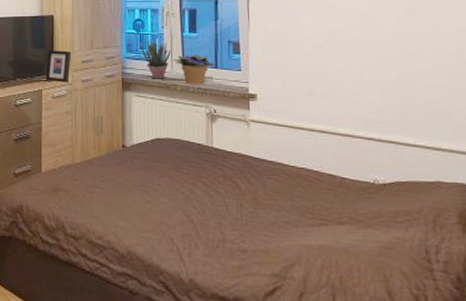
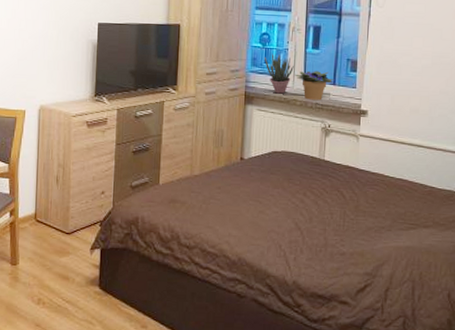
picture frame: present [46,50,72,83] -> none [168,61,197,95]

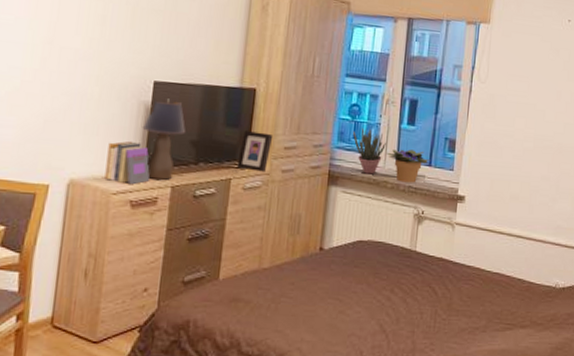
books: none [66,73,101,109] -> present [104,140,151,185]
table lamp: none [91,37,126,105] -> present [142,98,187,181]
picture frame: none [168,61,197,95] -> present [237,131,274,172]

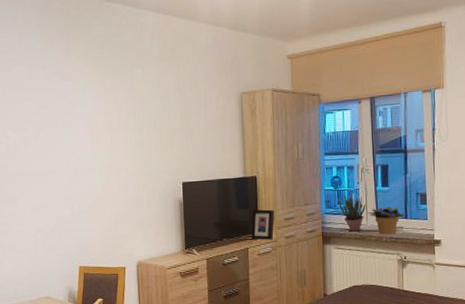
books: present [104,140,151,185] -> none [159,229,191,261]
table lamp: present [142,98,187,181] -> none [179,194,211,256]

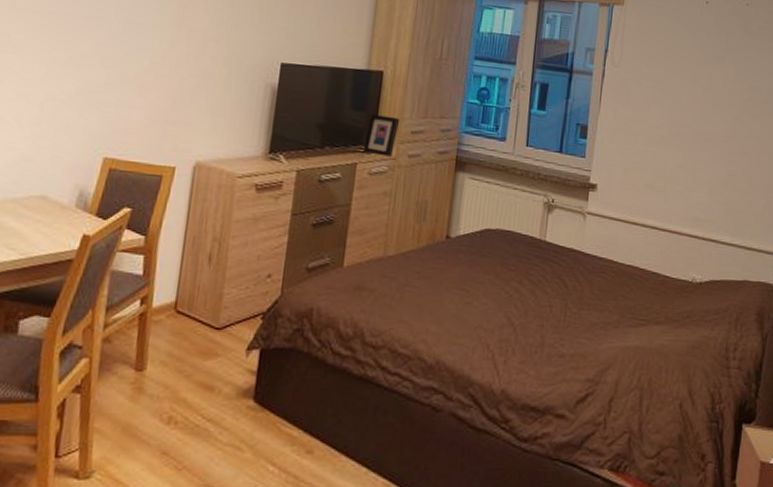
potted plant: present [338,195,366,232] -> none [481,113,516,161]
potted flower: present [367,206,406,235] -> none [516,134,562,170]

